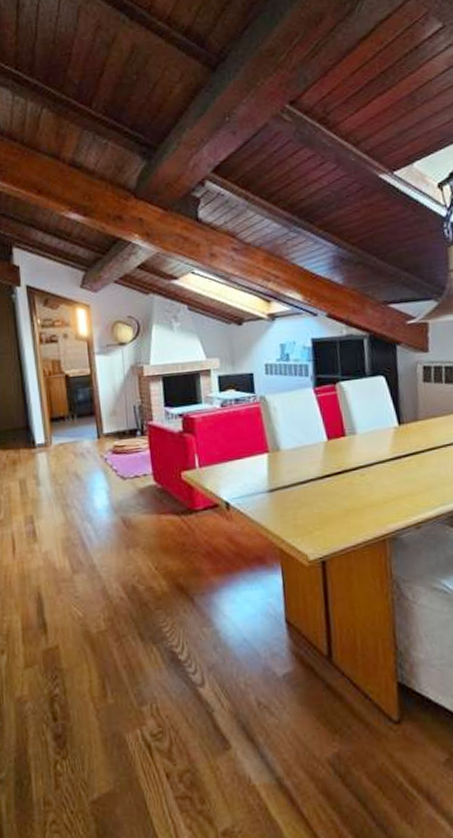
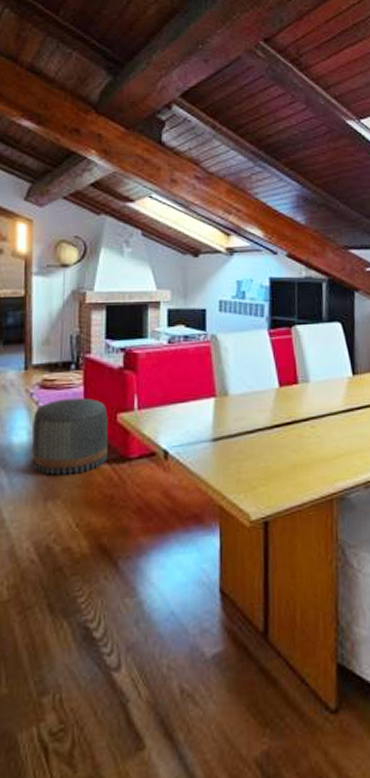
pouf: none [109,459,177,527] -> present [32,397,108,475]

